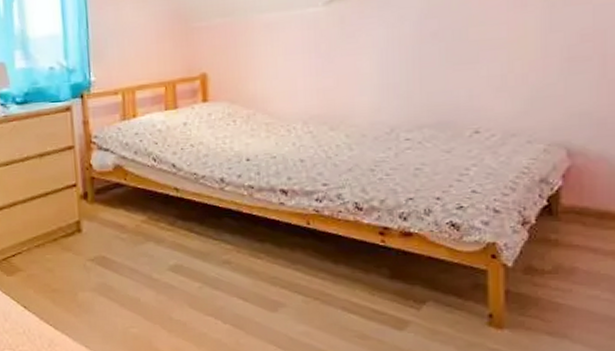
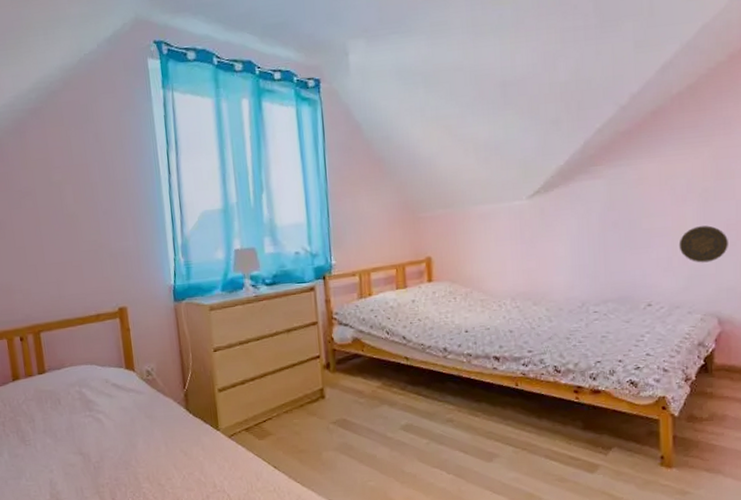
decorative plate: none [516,36,582,82] -> present [679,225,728,263]

